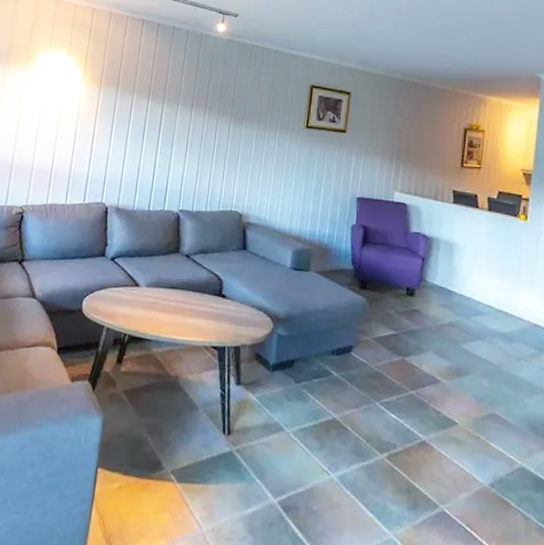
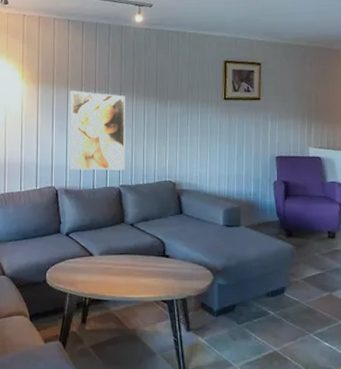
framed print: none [124,98,198,193] -> present [69,90,126,171]

